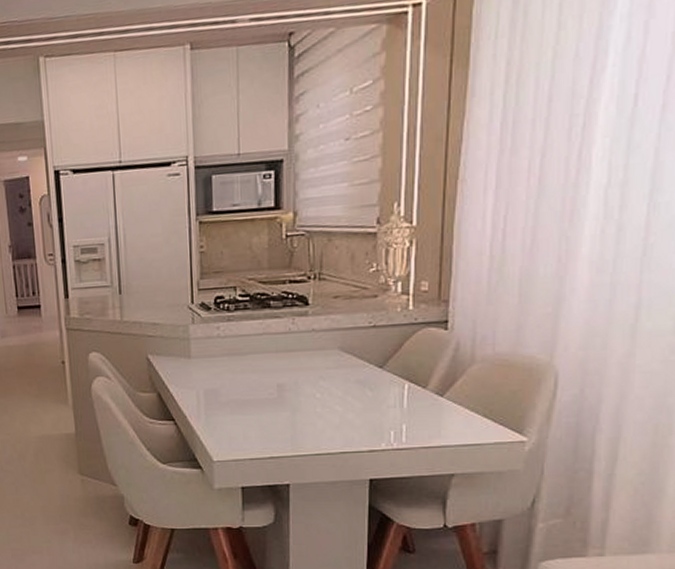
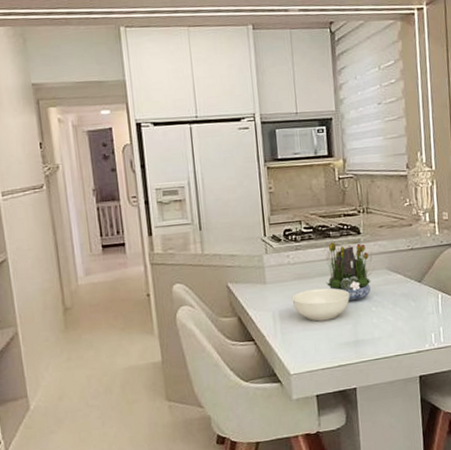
bowl: none [219,367,290,405] -> present [291,288,350,322]
flower arrangement: none [261,313,326,383] -> present [324,242,375,300]

